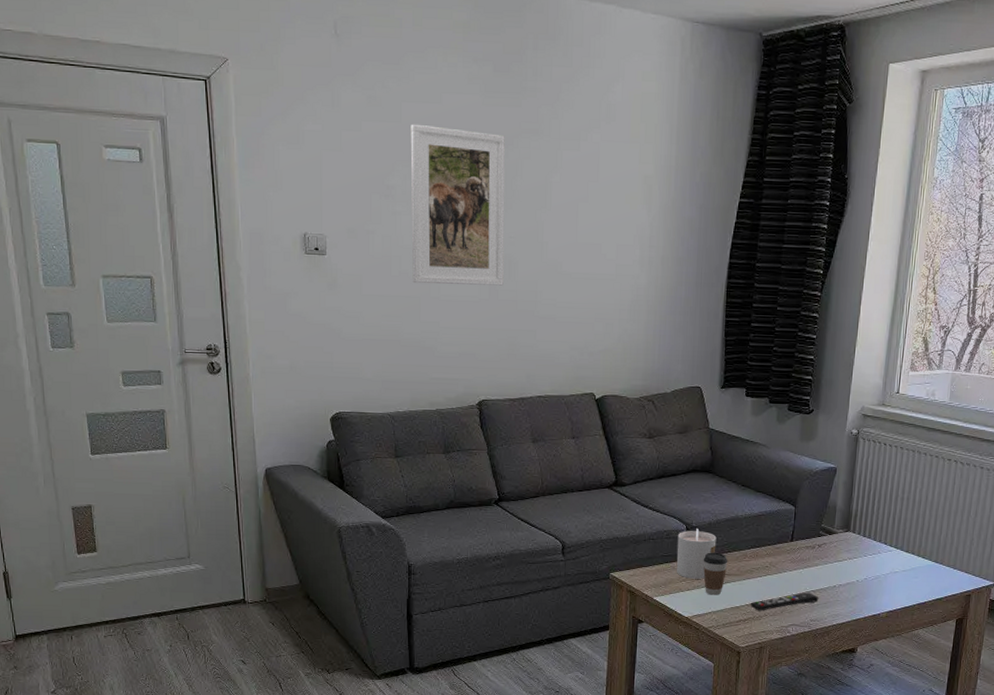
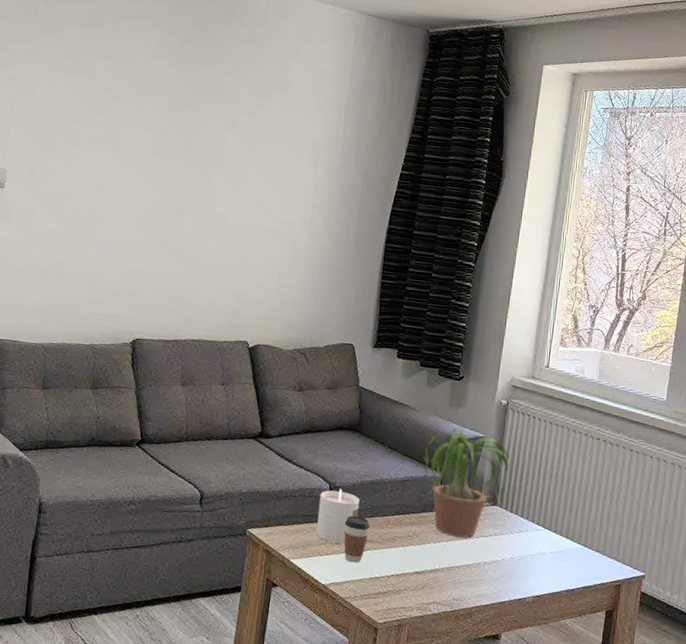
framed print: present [410,124,505,286] -> none [83,78,187,231]
remote control: present [750,592,819,611] -> none [390,567,463,585]
potted plant: none [774,461,873,564] -> present [420,428,521,538]

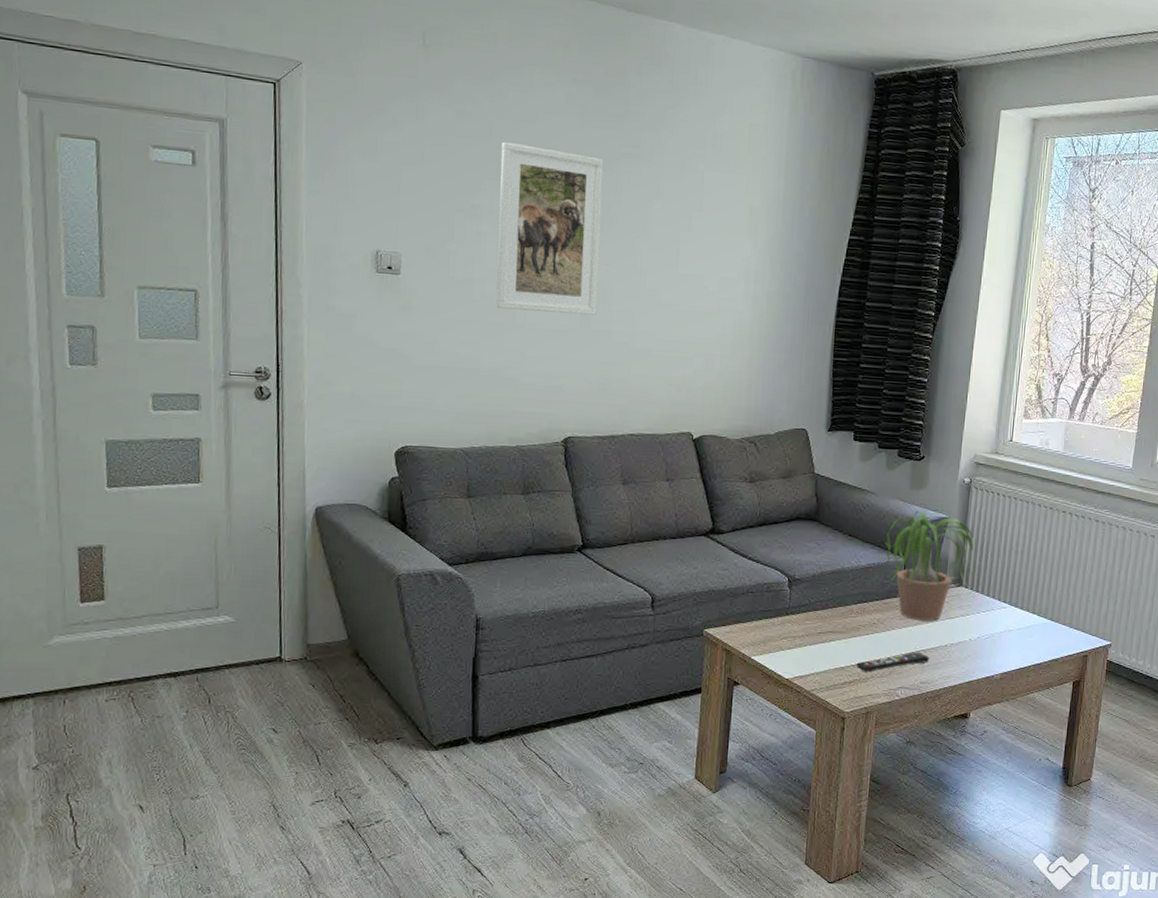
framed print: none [83,78,187,231] -> present [496,141,604,315]
candle: present [316,488,360,544] -> none [777,580,821,637]
coffee cup: present [344,515,370,563] -> none [806,607,833,655]
remote control: none [390,567,463,585] -> present [856,652,930,673]

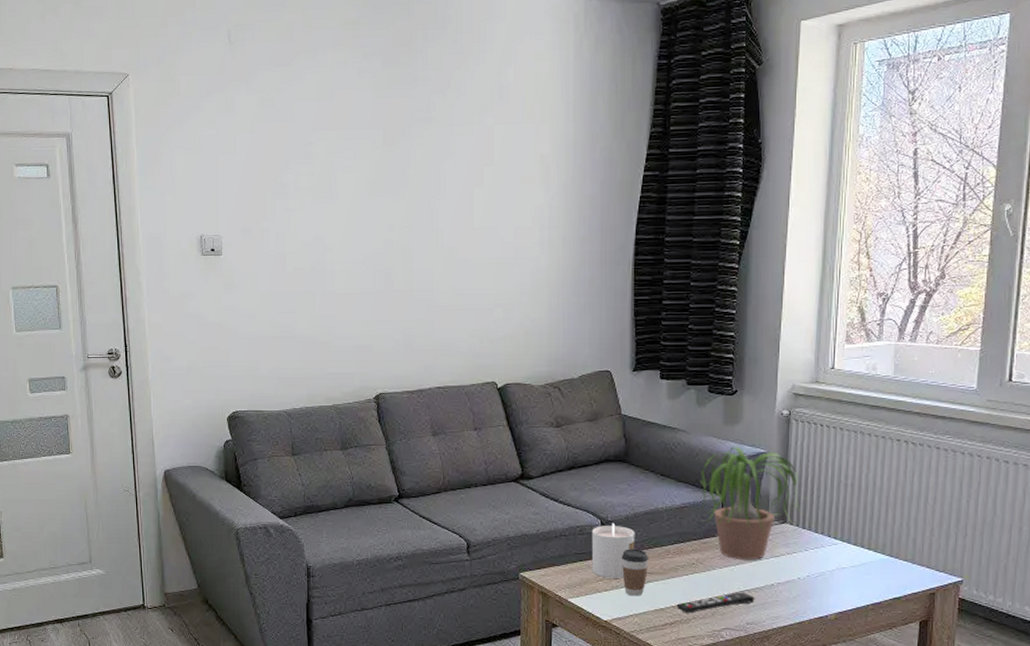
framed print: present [496,141,604,315] -> none [303,121,398,279]
candle: none [777,580,821,637] -> present [591,522,635,578]
coffee cup: none [806,607,833,655] -> present [621,549,649,596]

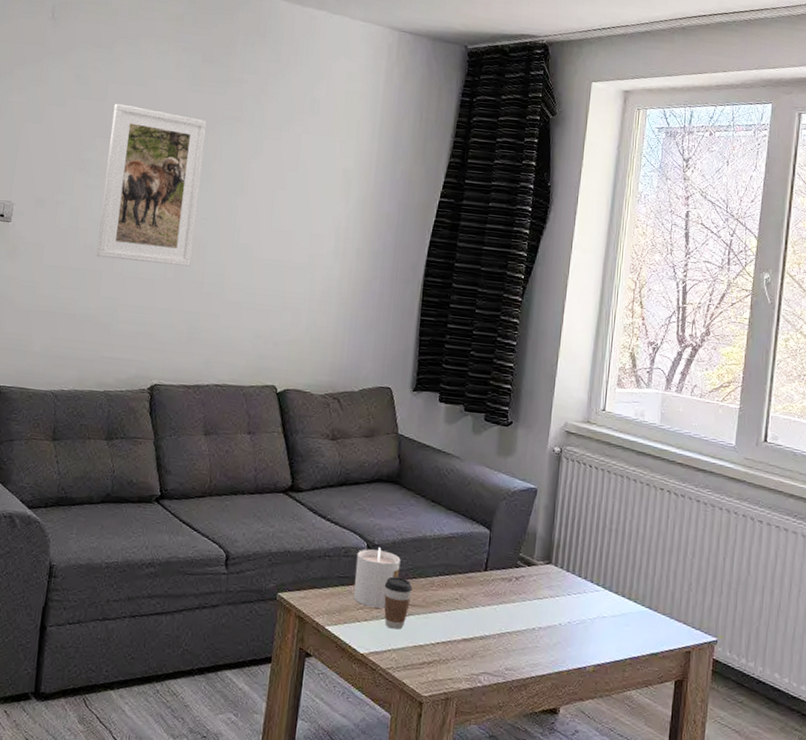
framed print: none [303,121,398,279] -> present [96,103,207,266]
remote control: present [676,592,755,614] -> none [436,633,516,654]
potted plant: present [699,447,813,560] -> none [466,479,578,601]

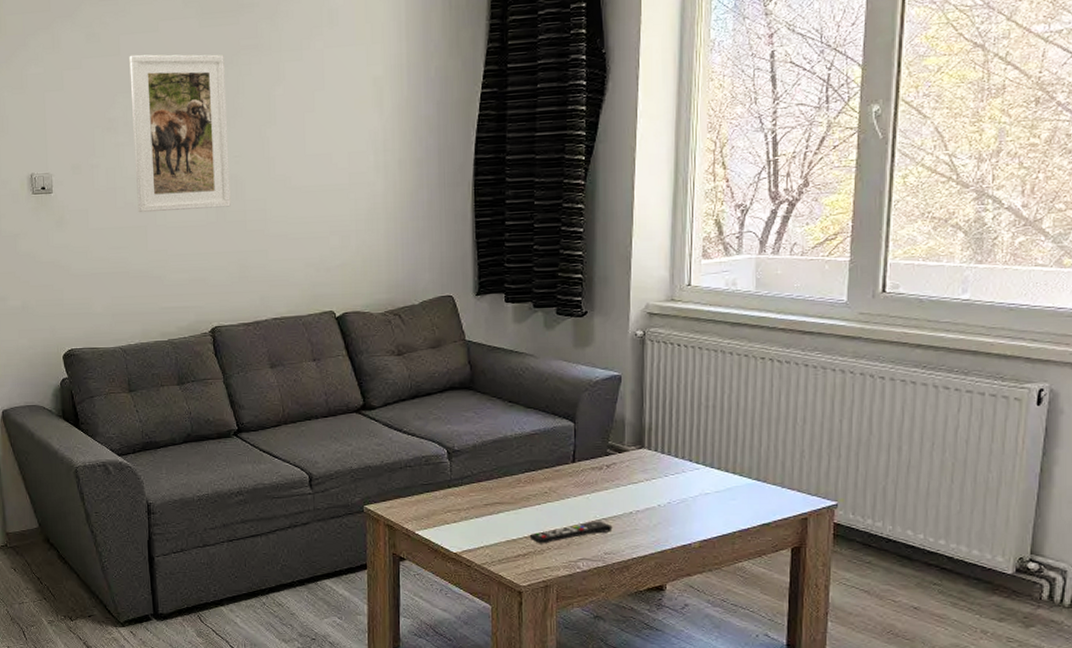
candle: present [354,546,401,609] -> none [438,451,484,509]
coffee cup: present [384,576,413,630] -> none [469,478,499,527]
remote control: none [436,633,516,654] -> present [529,521,613,544]

